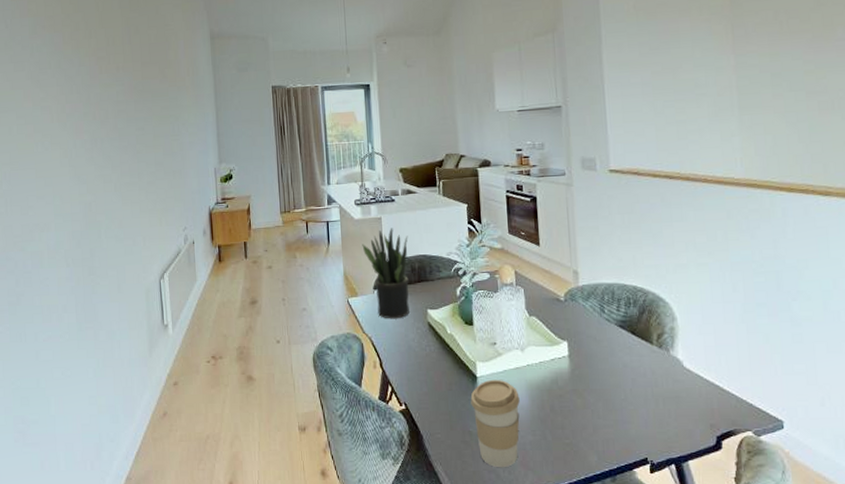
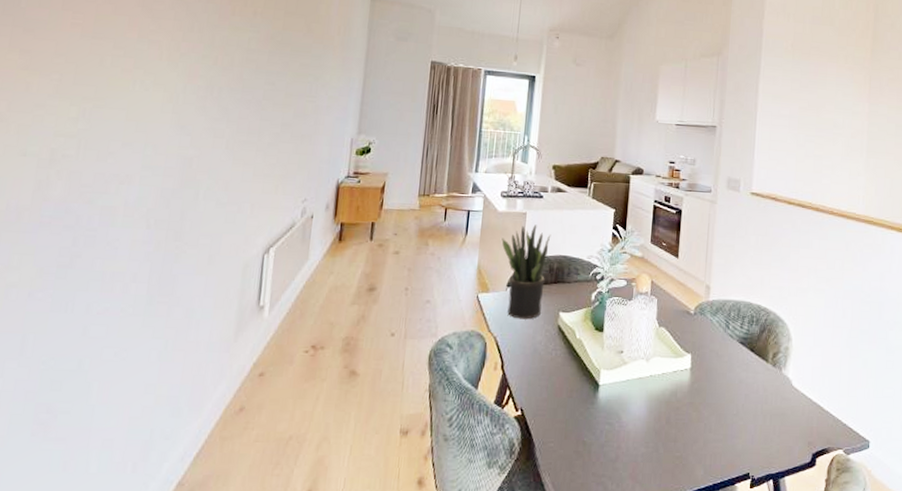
coffee cup: present [470,379,520,468] -> none [589,388,638,480]

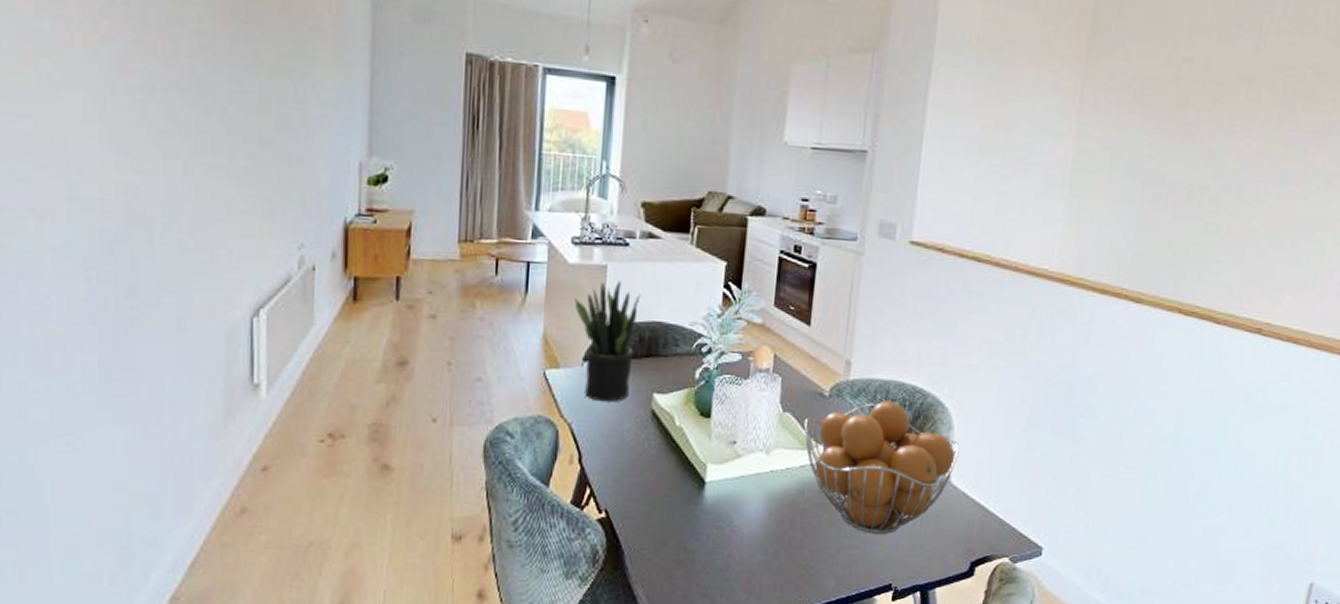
fruit basket: none [675,317,797,430] -> present [803,400,960,535]

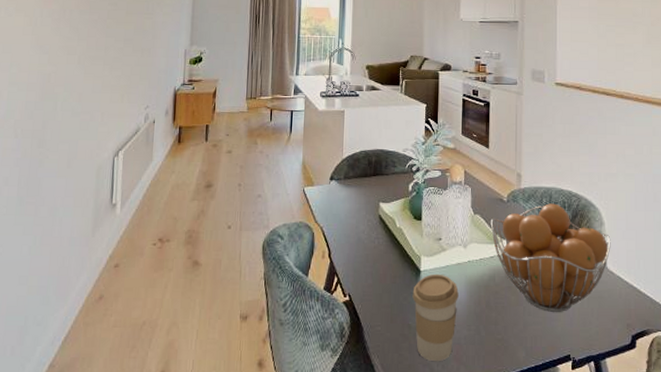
potted plant: present [574,281,641,402] -> none [323,121,368,211]
coffee cup: none [692,486,755,593] -> present [412,273,459,362]

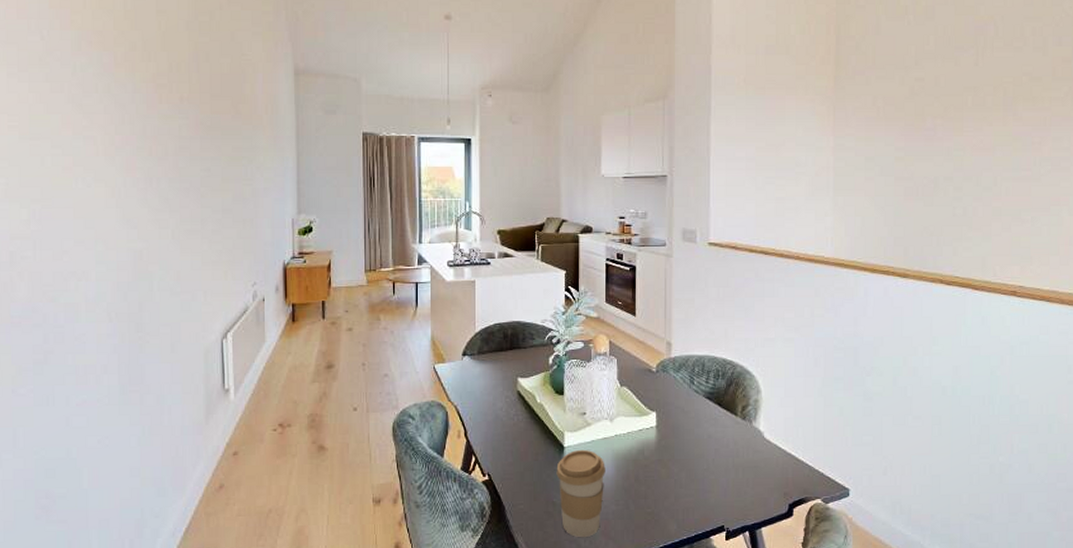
fruit basket: present [490,203,611,313] -> none [638,372,768,485]

